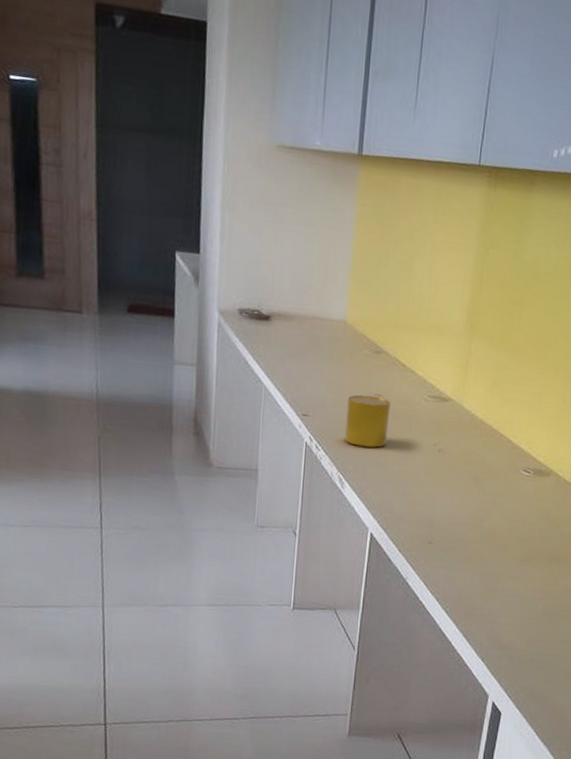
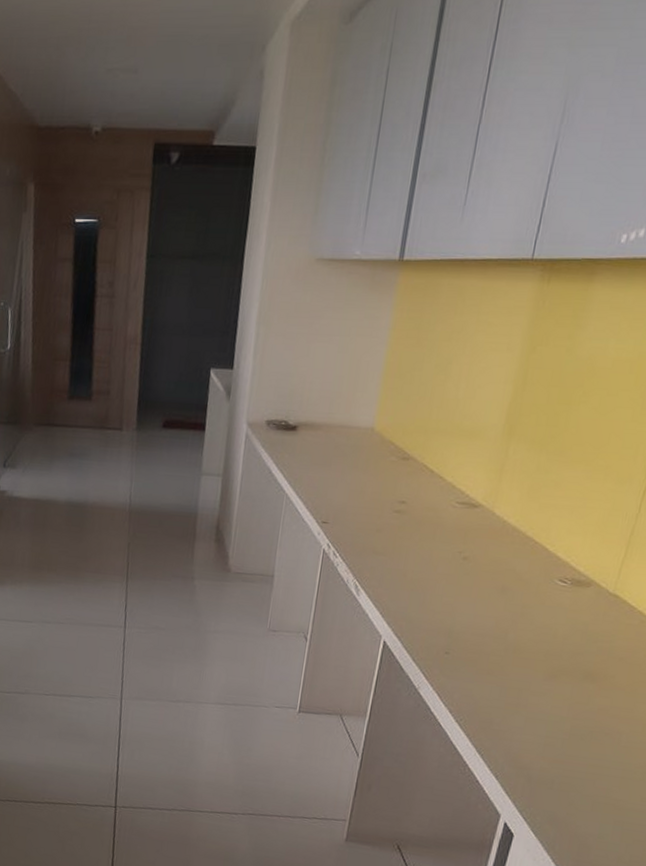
cup: present [344,394,391,448] -> none [363,501,415,555]

